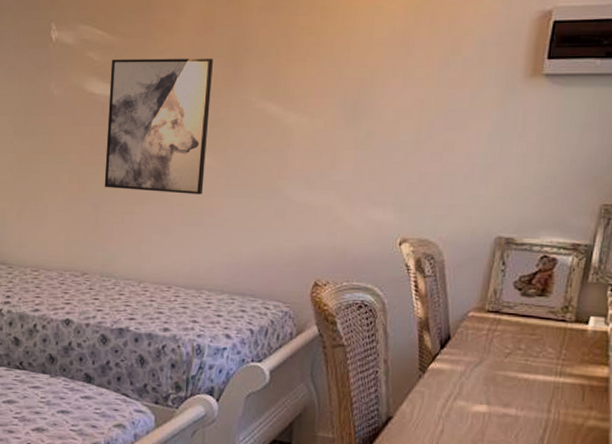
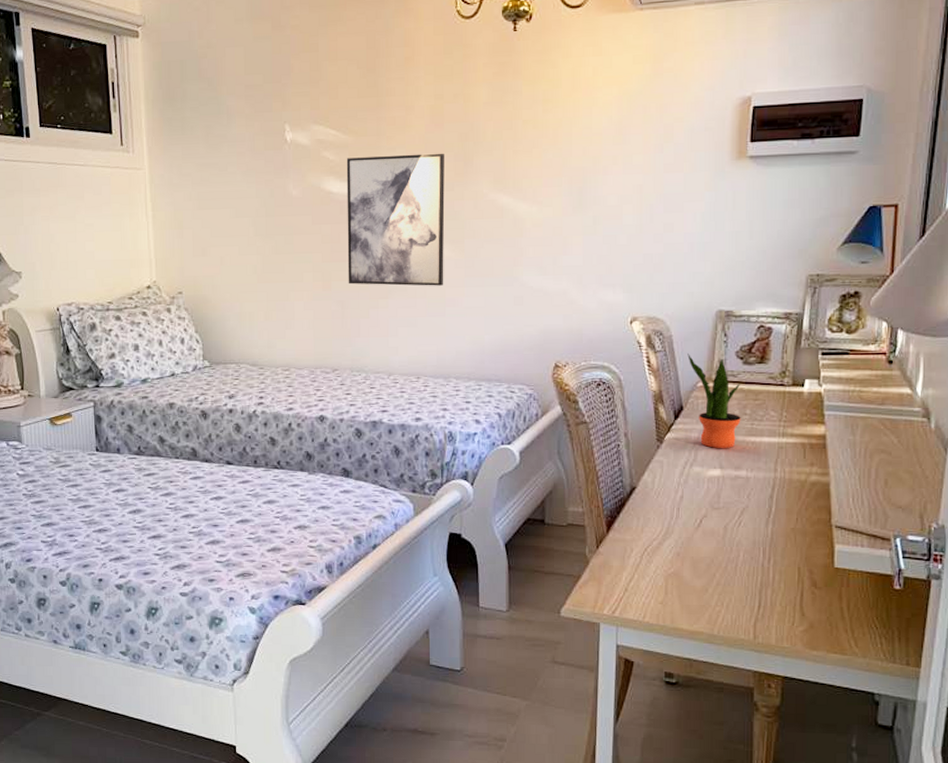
potted plant: none [460,281,518,384] -> present [687,354,741,448]

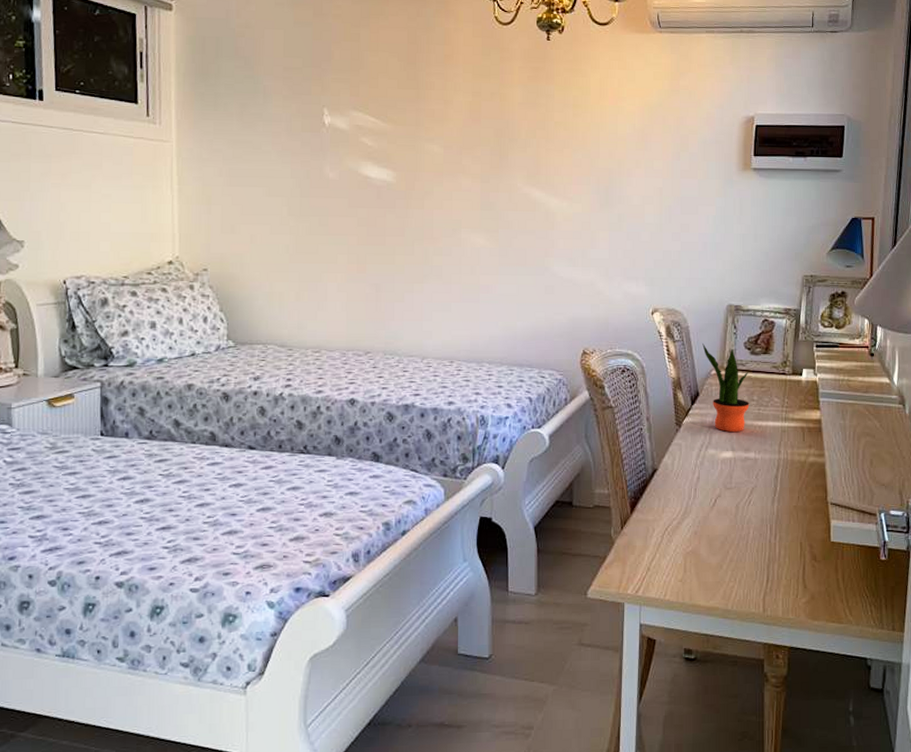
wall art: present [346,153,445,286] -> none [383,145,481,273]

